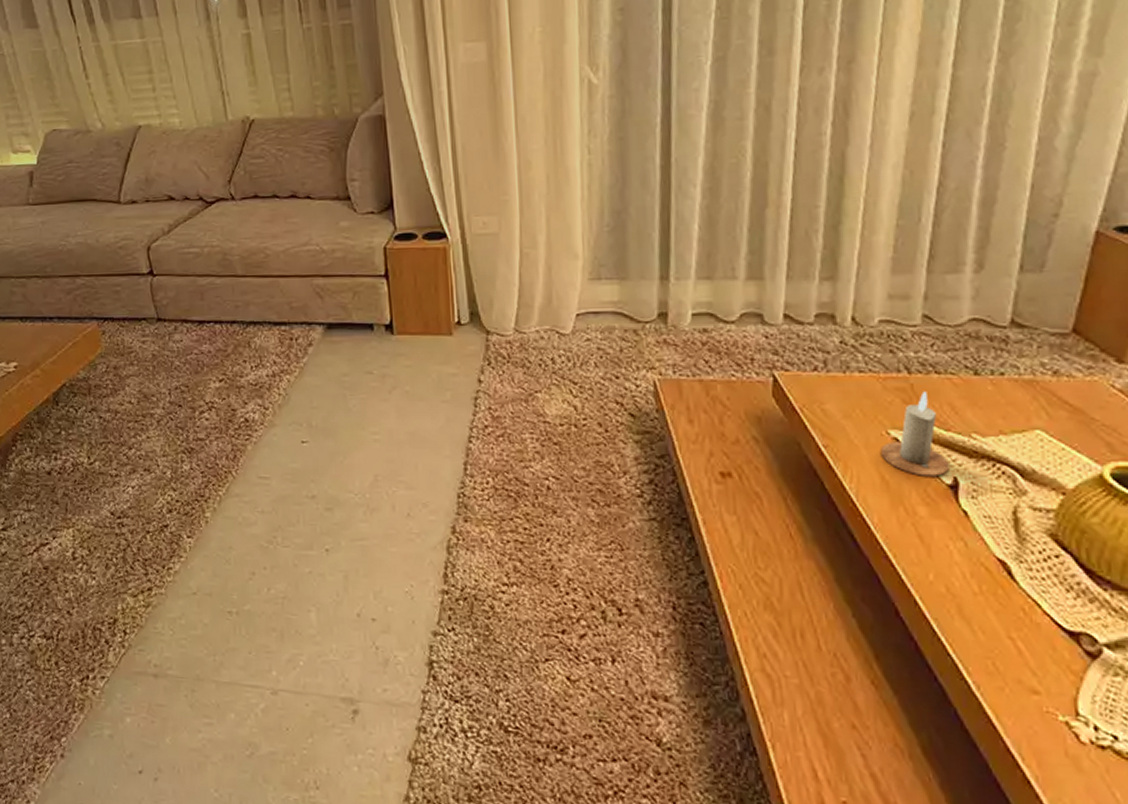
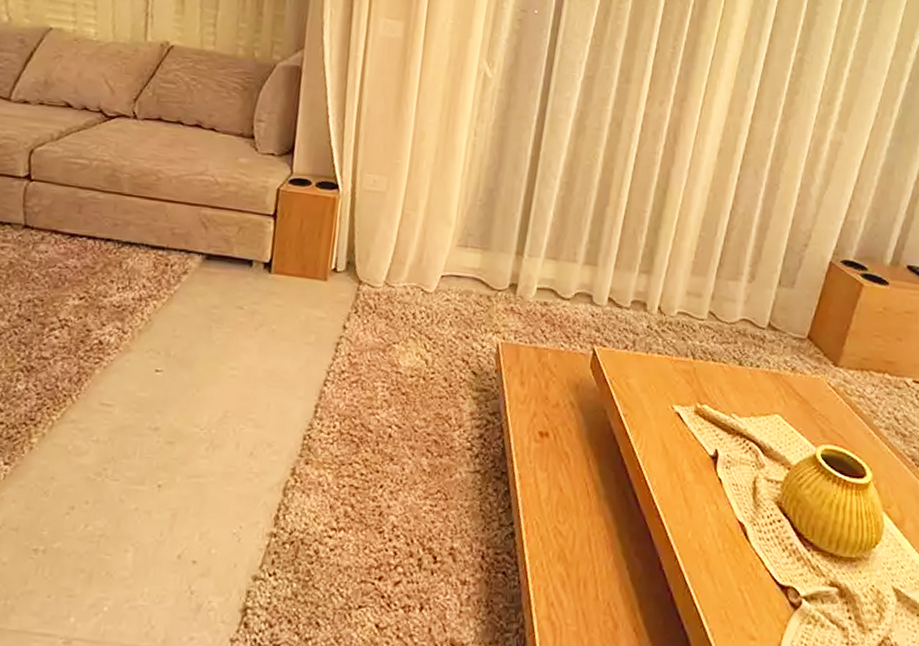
candle: present [880,391,949,477] -> none [665,375,713,448]

